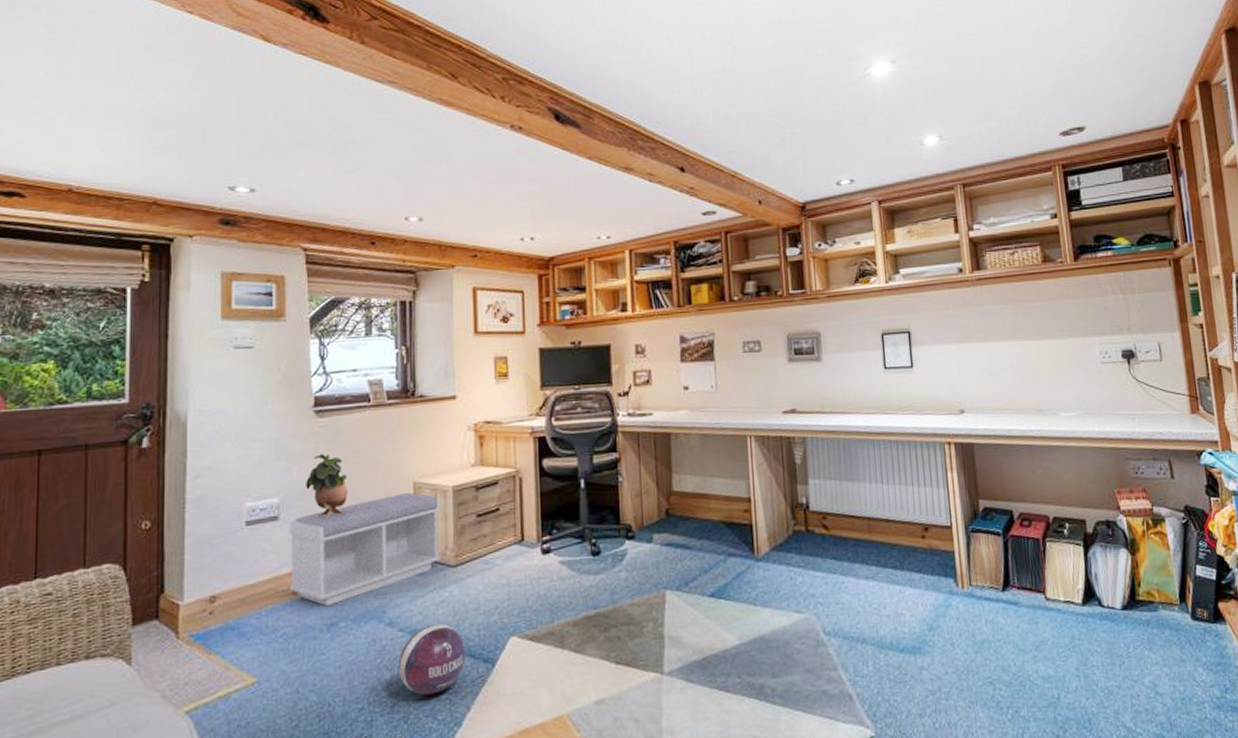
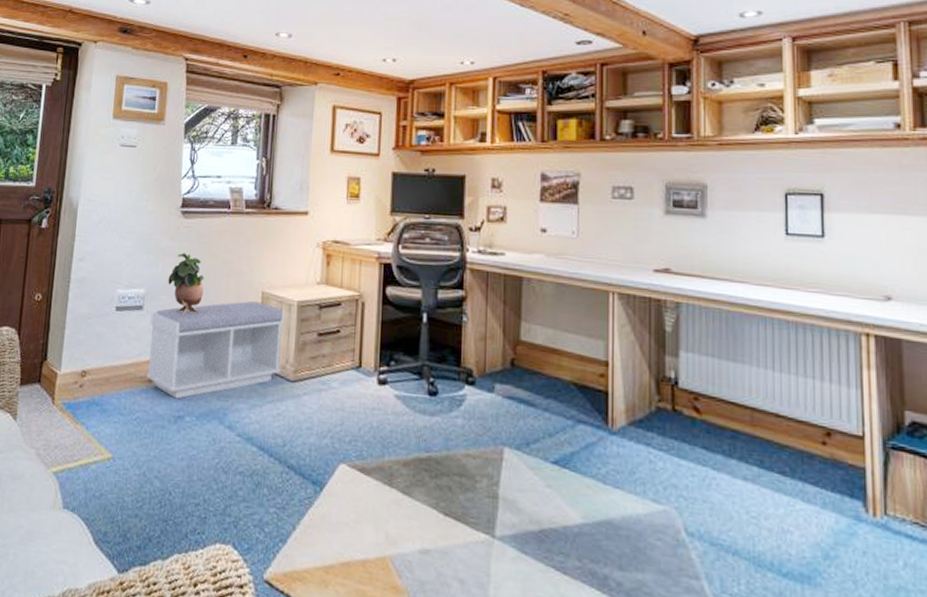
ball: present [398,623,466,696] -> none [233,435,296,506]

